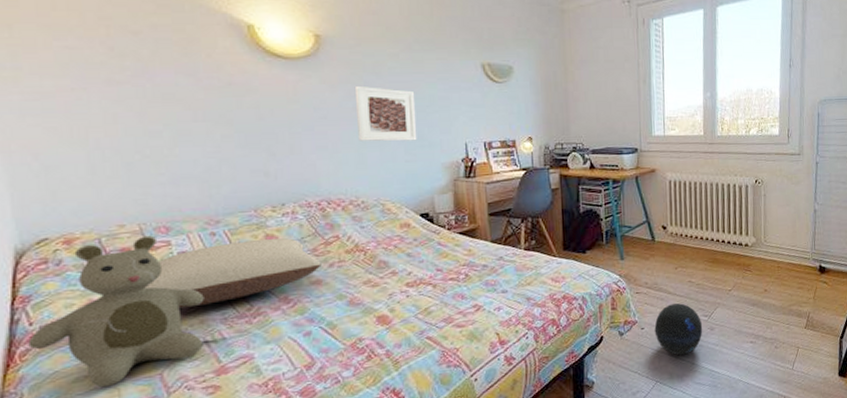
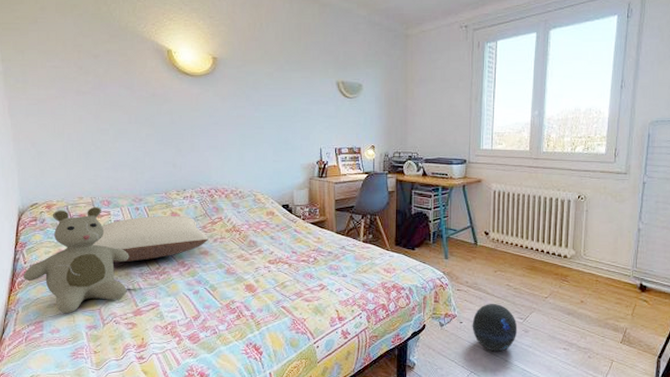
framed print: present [354,85,417,142] -> none [239,98,284,145]

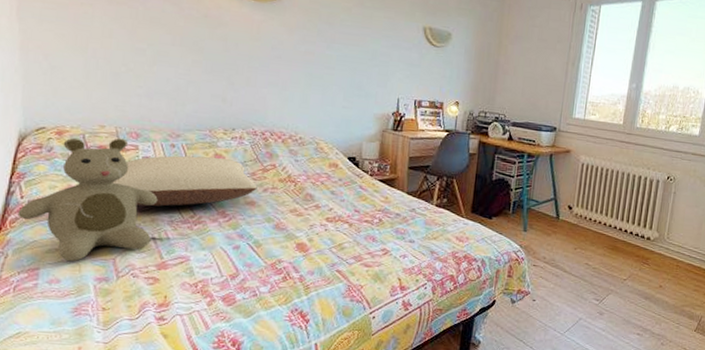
ball: present [472,304,518,352] -> none [545,282,593,334]

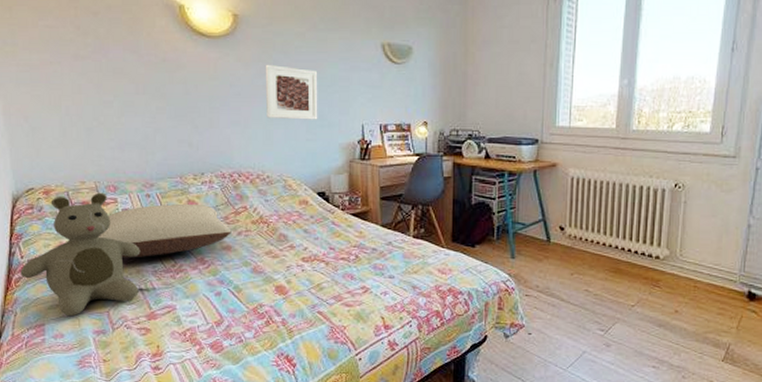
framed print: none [305,32,360,90] -> present [265,64,318,120]

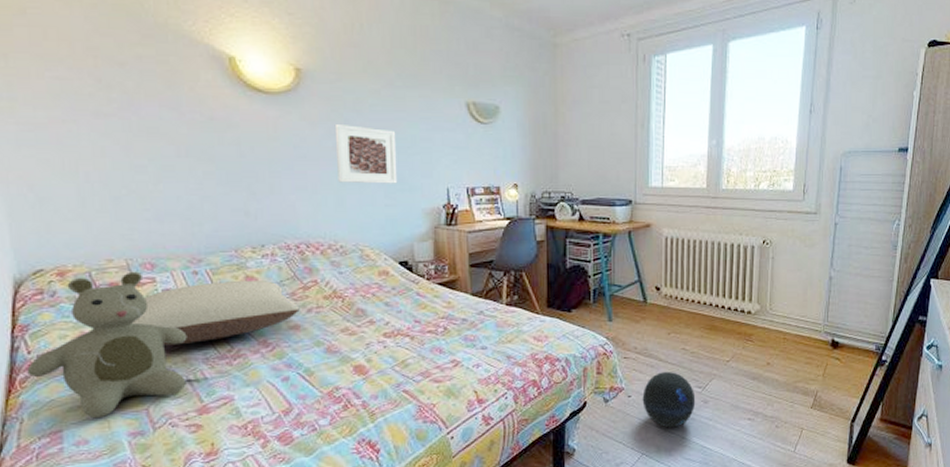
ball: none [543,312,598,369] -> present [642,372,696,428]

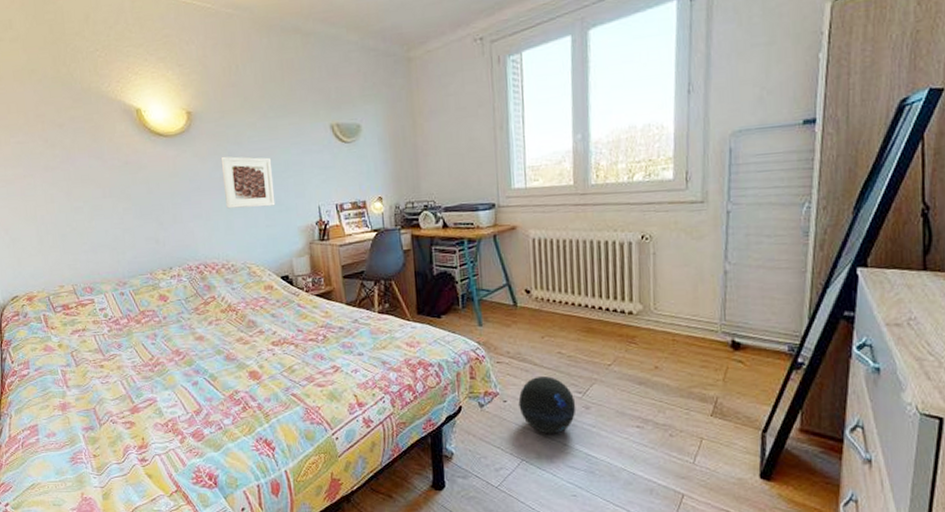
teddy bear: present [27,271,187,419] -> none [12,294,121,416]
pillow: present [131,279,300,346] -> none [79,297,203,356]

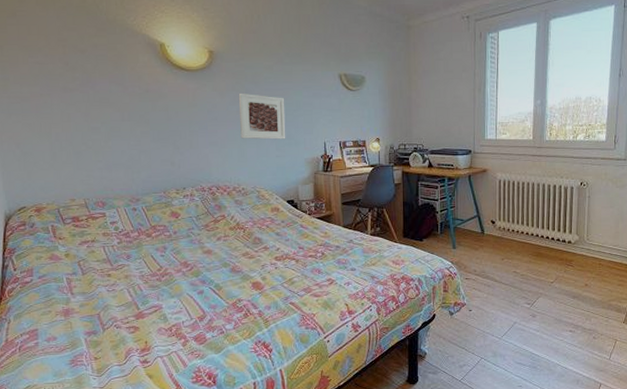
ball: present [518,376,576,434] -> none [481,291,525,337]

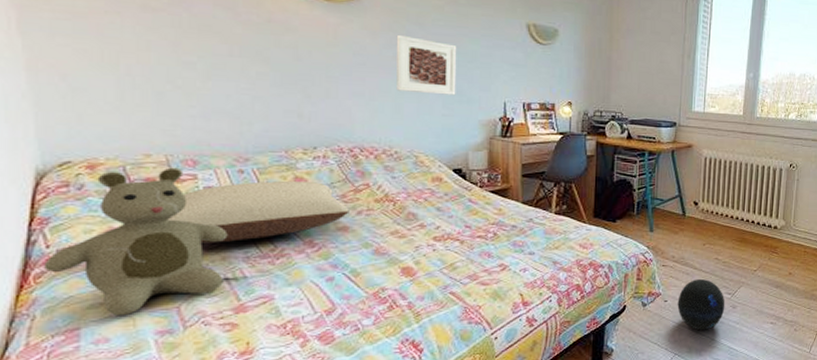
teddy bear: none [13,208,128,321] -> present [44,167,228,317]
pillow: none [88,214,212,265] -> present [167,180,350,243]
ball: none [481,291,525,337] -> present [677,279,725,331]

